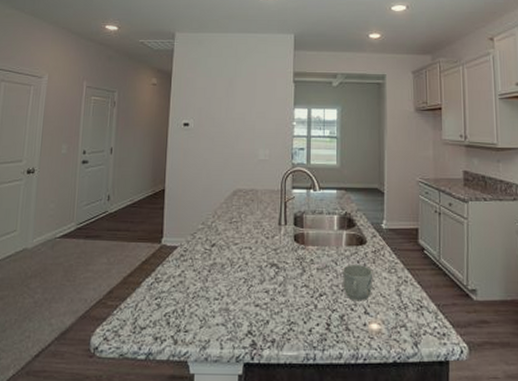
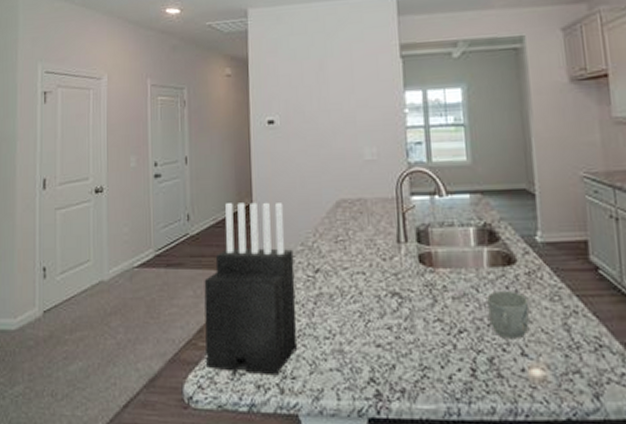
knife block: none [113,188,195,330] -> present [204,202,297,377]

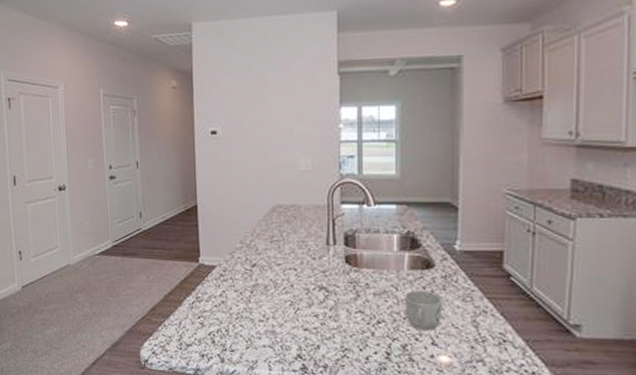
knife block: present [204,202,297,377] -> none [155,204,236,348]

